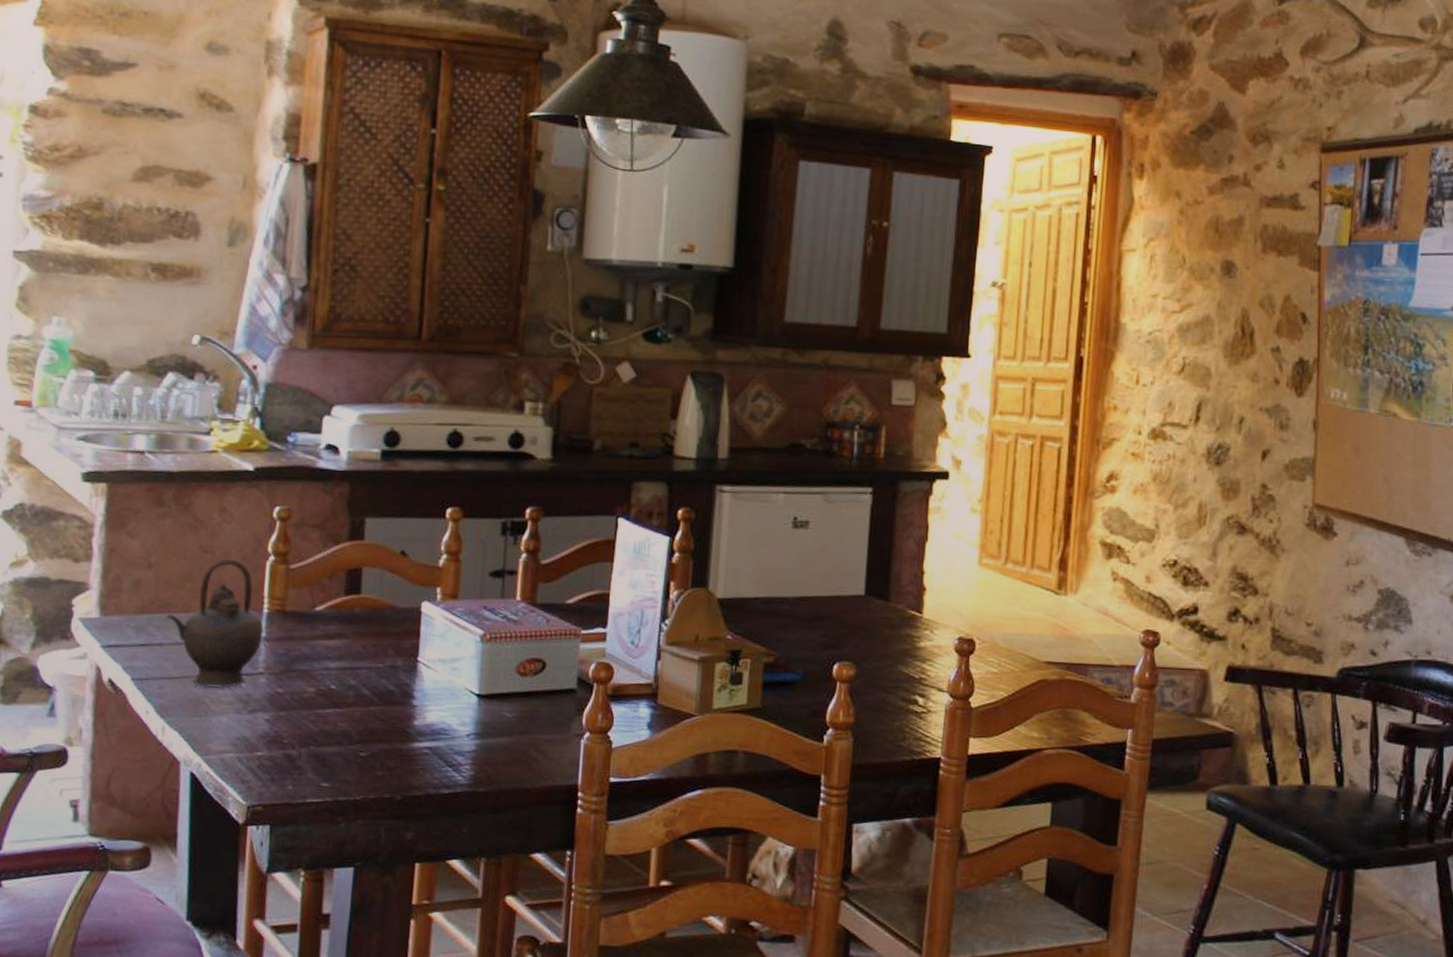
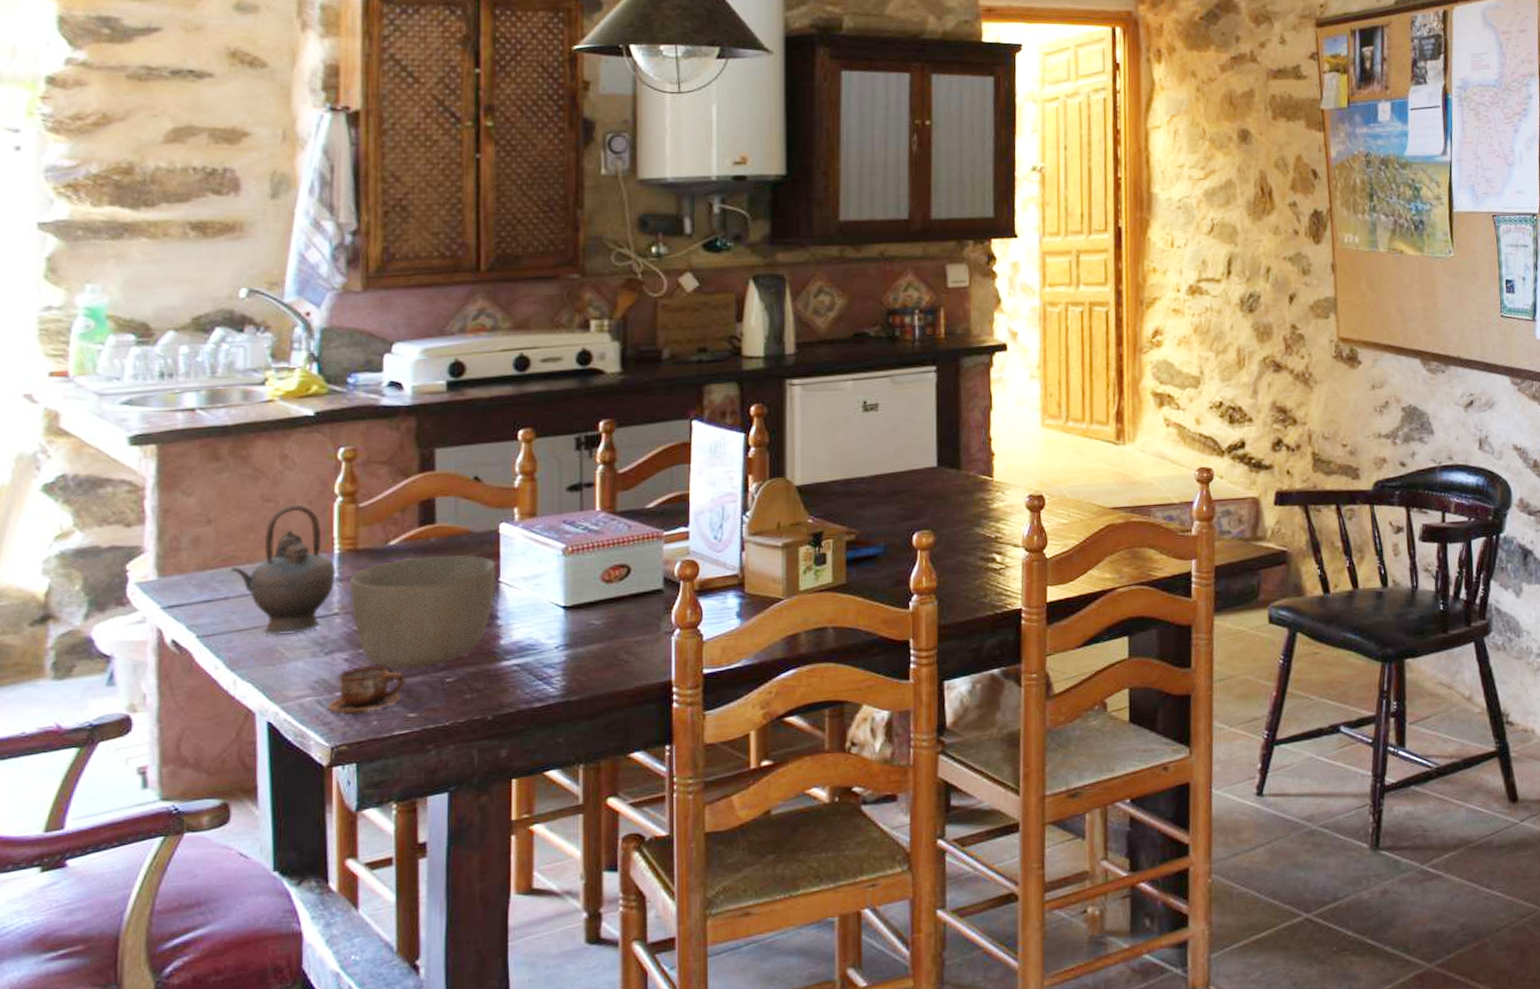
cup: none [246,728,322,778] -> present [327,664,405,716]
bowl: none [274,626,416,739] -> present [349,554,496,670]

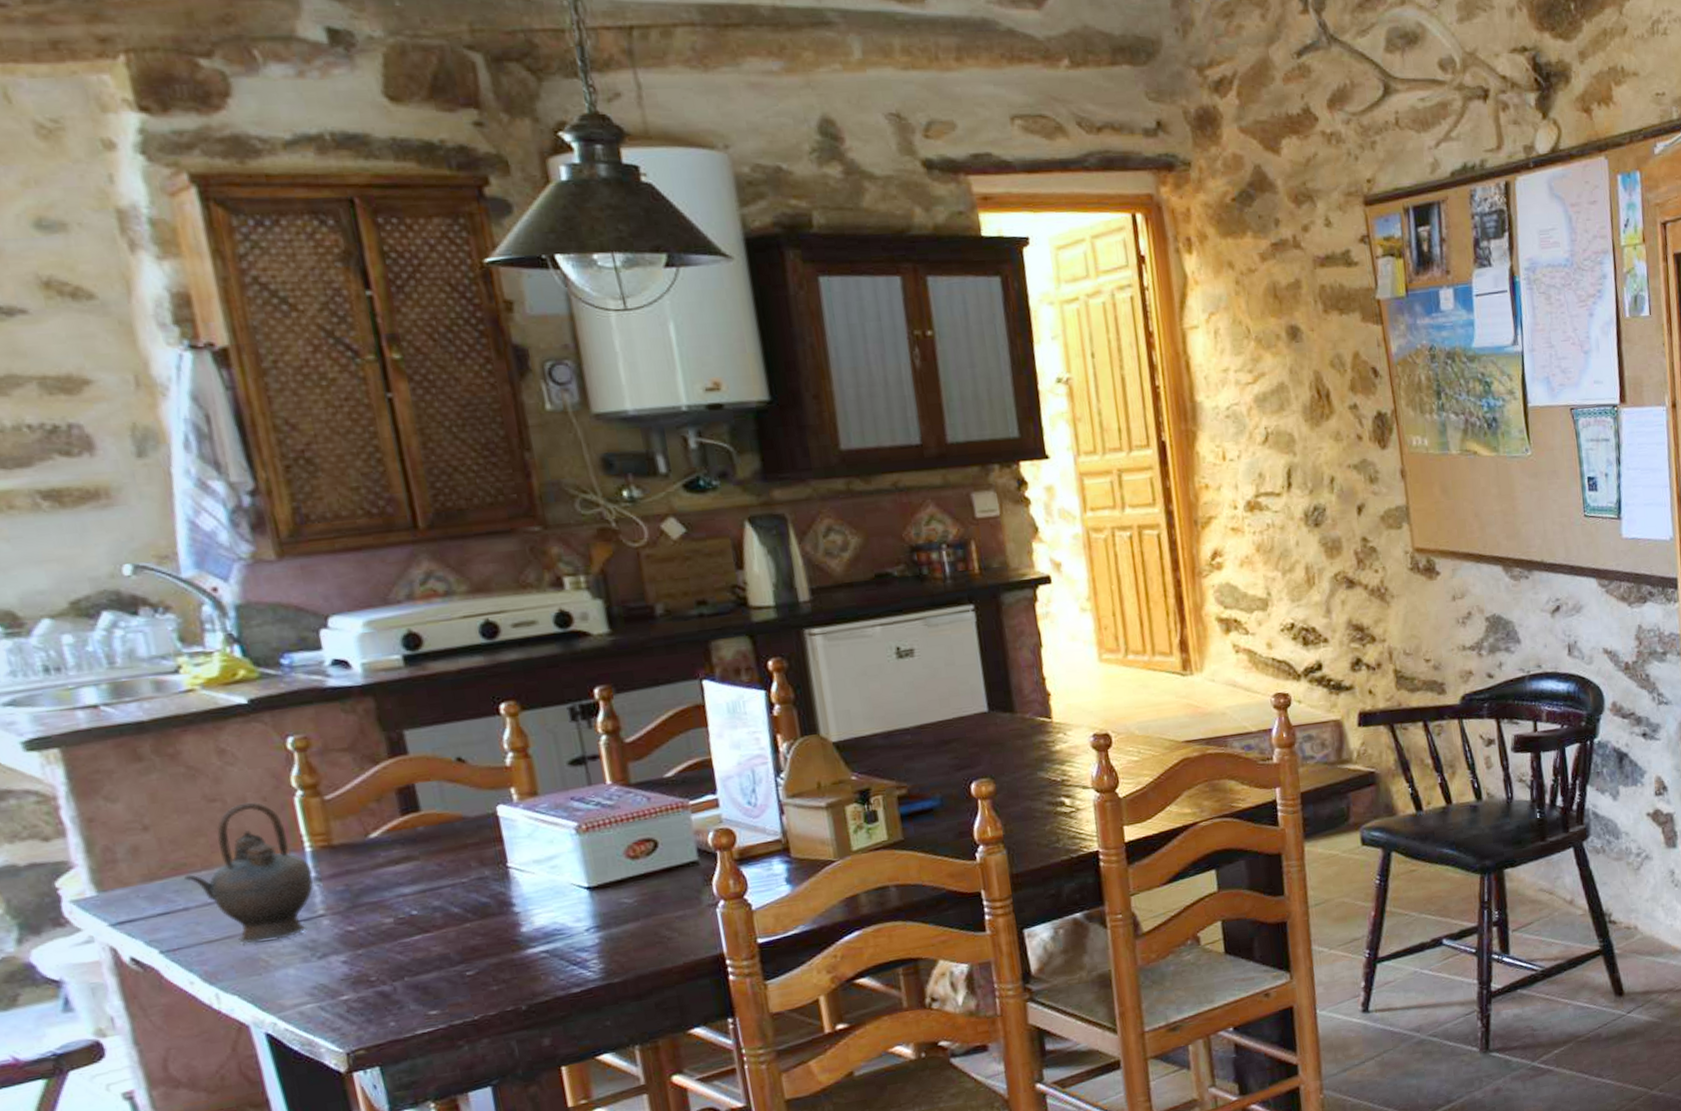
cup: present [327,664,405,716] -> none [333,964,419,1020]
bowl: present [349,554,496,670] -> none [330,841,505,968]

